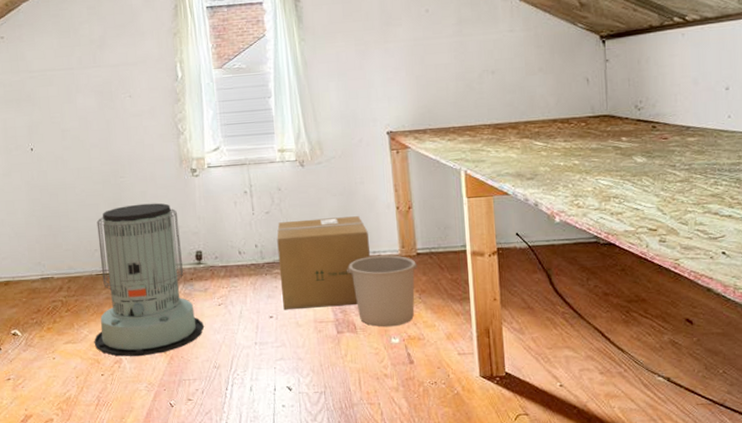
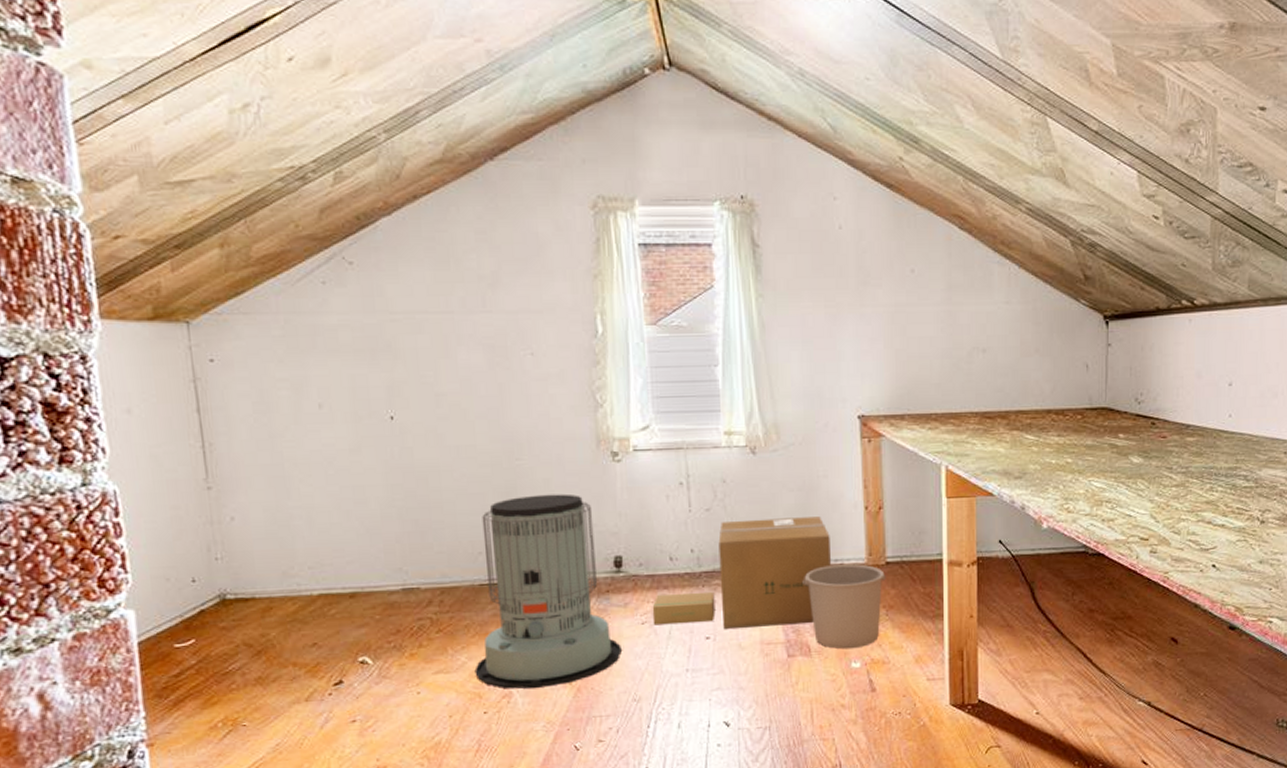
box: none [226,279,277,307] -> present [652,591,716,625]

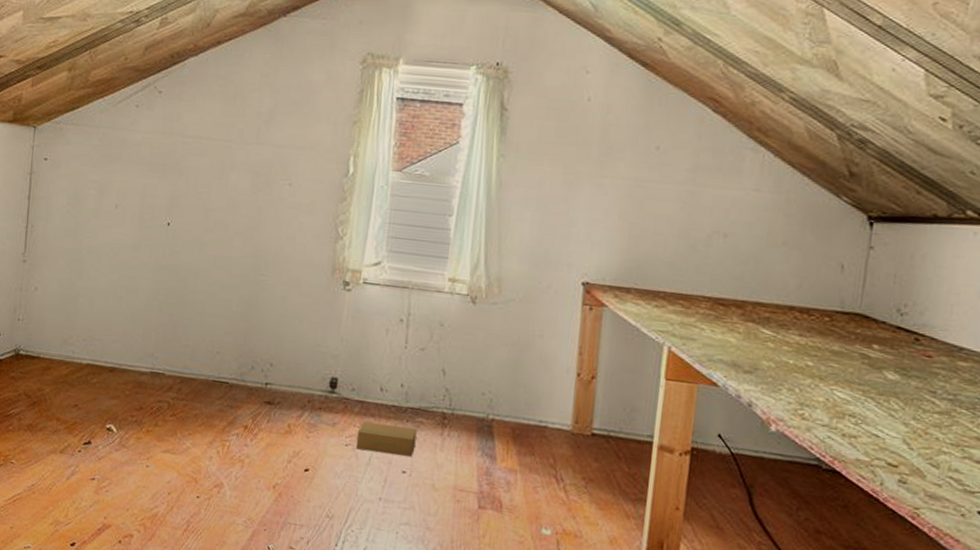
space heater: present [474,494,622,689] -> none [195,308,324,487]
box: present [718,516,832,629] -> none [420,363,538,479]
bucket: present [802,564,886,649] -> none [503,425,590,515]

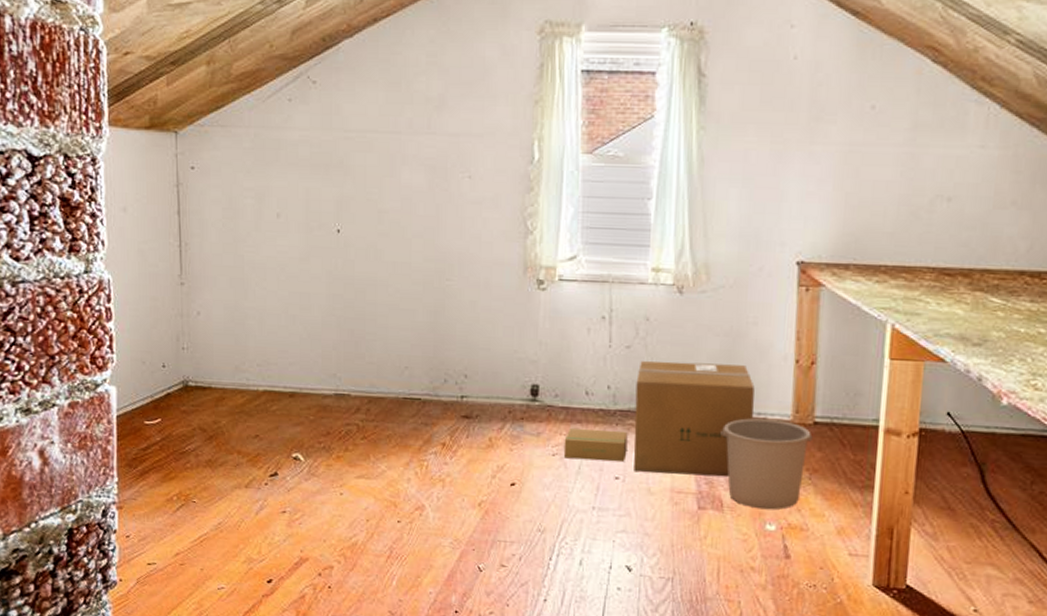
box: none [420,363,538,479] -> present [633,361,755,477]
bucket: none [503,425,590,515] -> present [720,418,813,510]

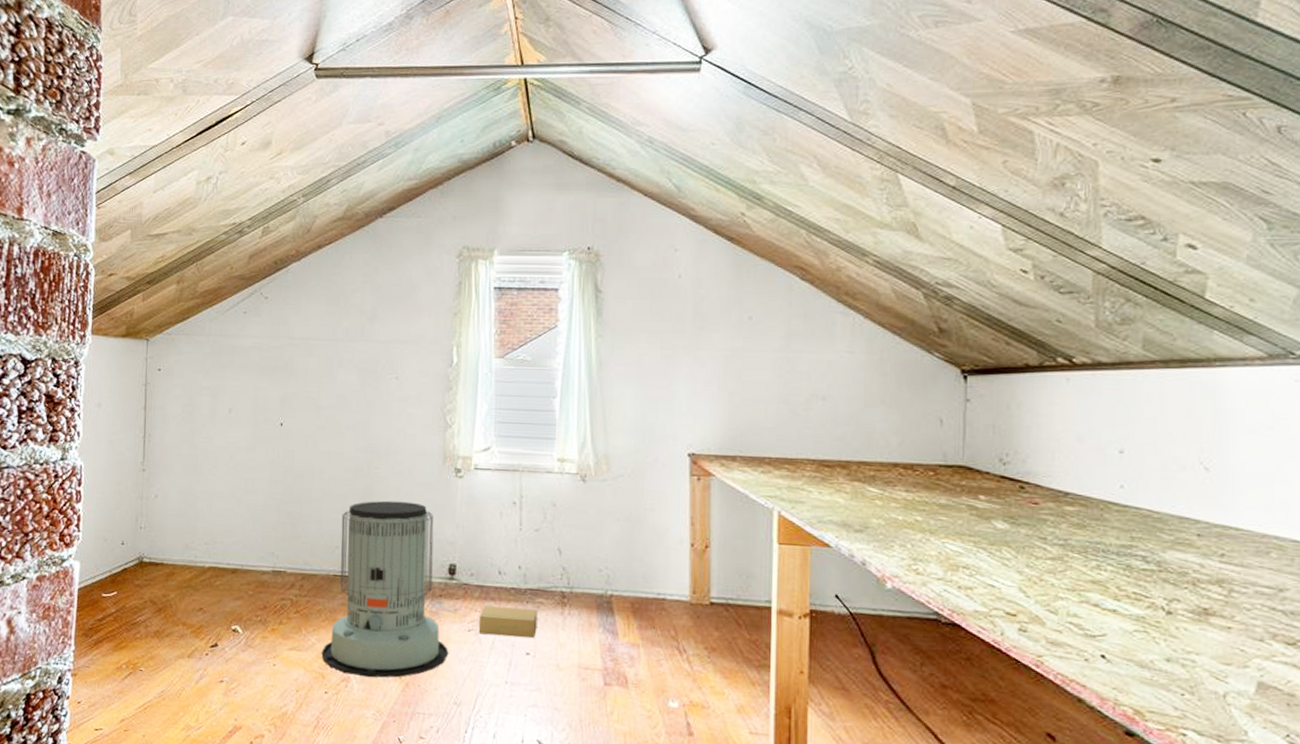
space heater: none [392,316,531,506] -> present [321,500,448,678]
box: present [633,361,755,477] -> none [543,543,654,654]
bucket: present [720,418,813,510] -> none [623,598,710,687]

